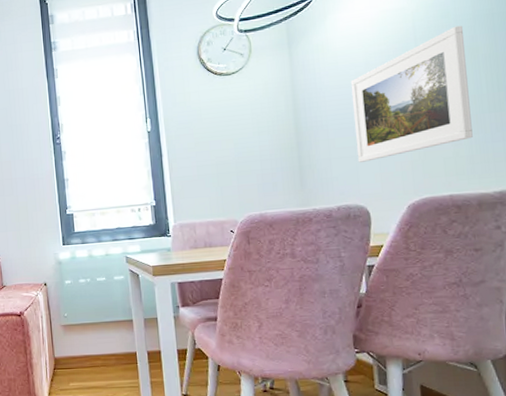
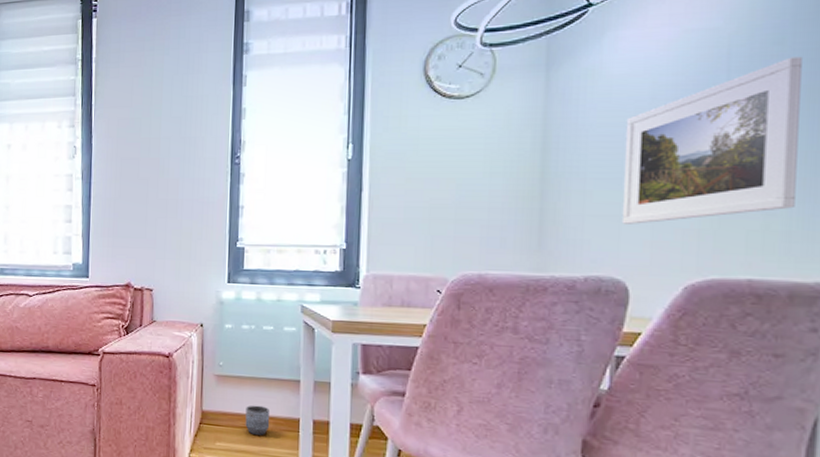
planter: none [91,346,113,371] -> present [245,405,270,435]

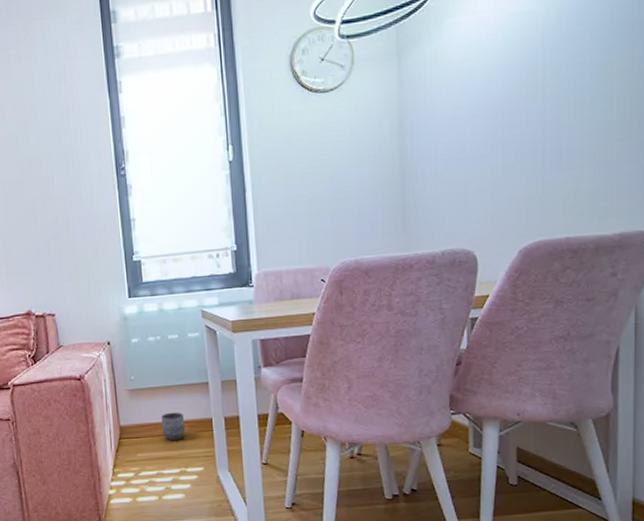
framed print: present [621,56,802,224] -> none [466,34,597,200]

